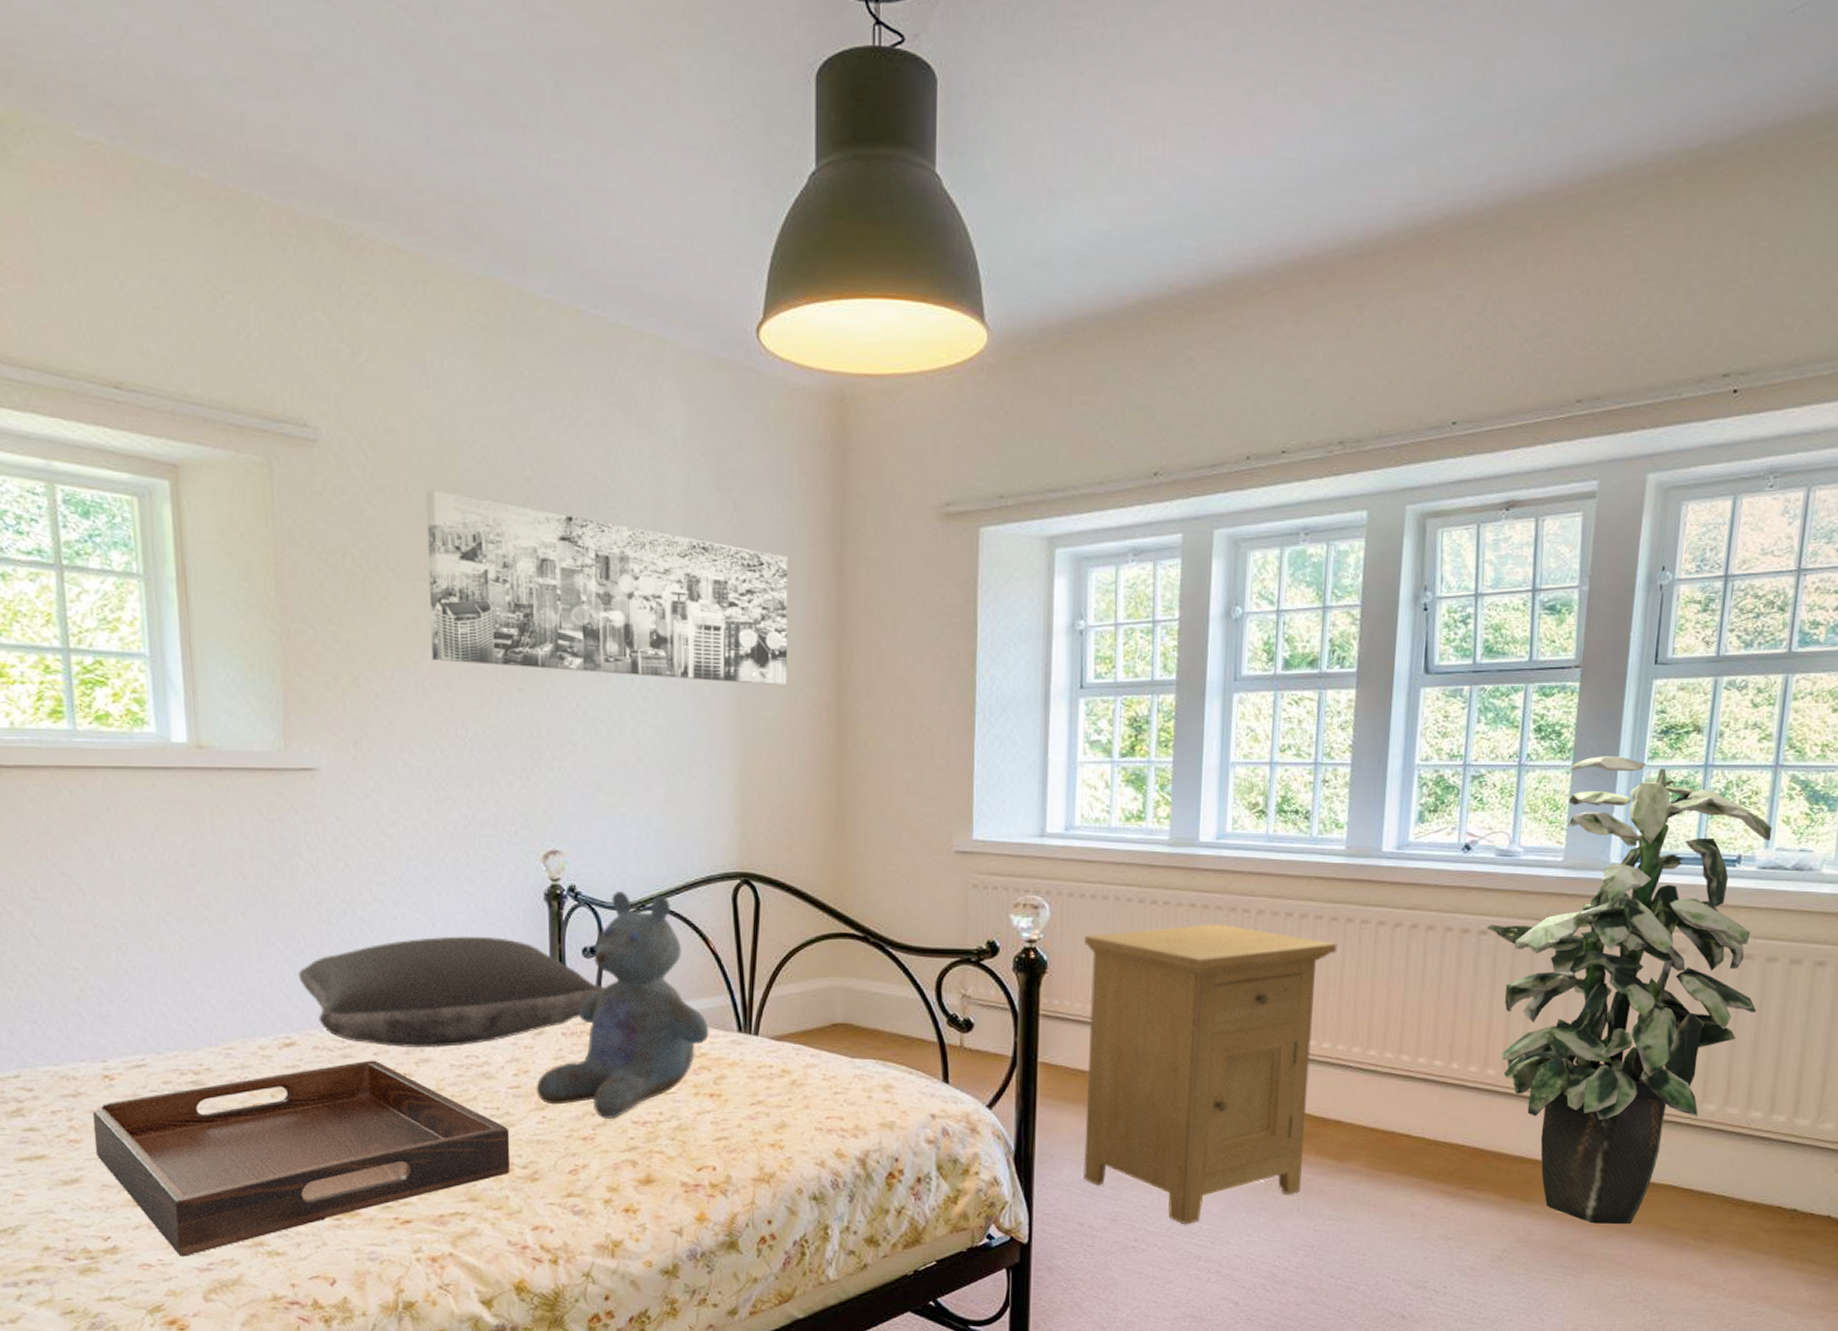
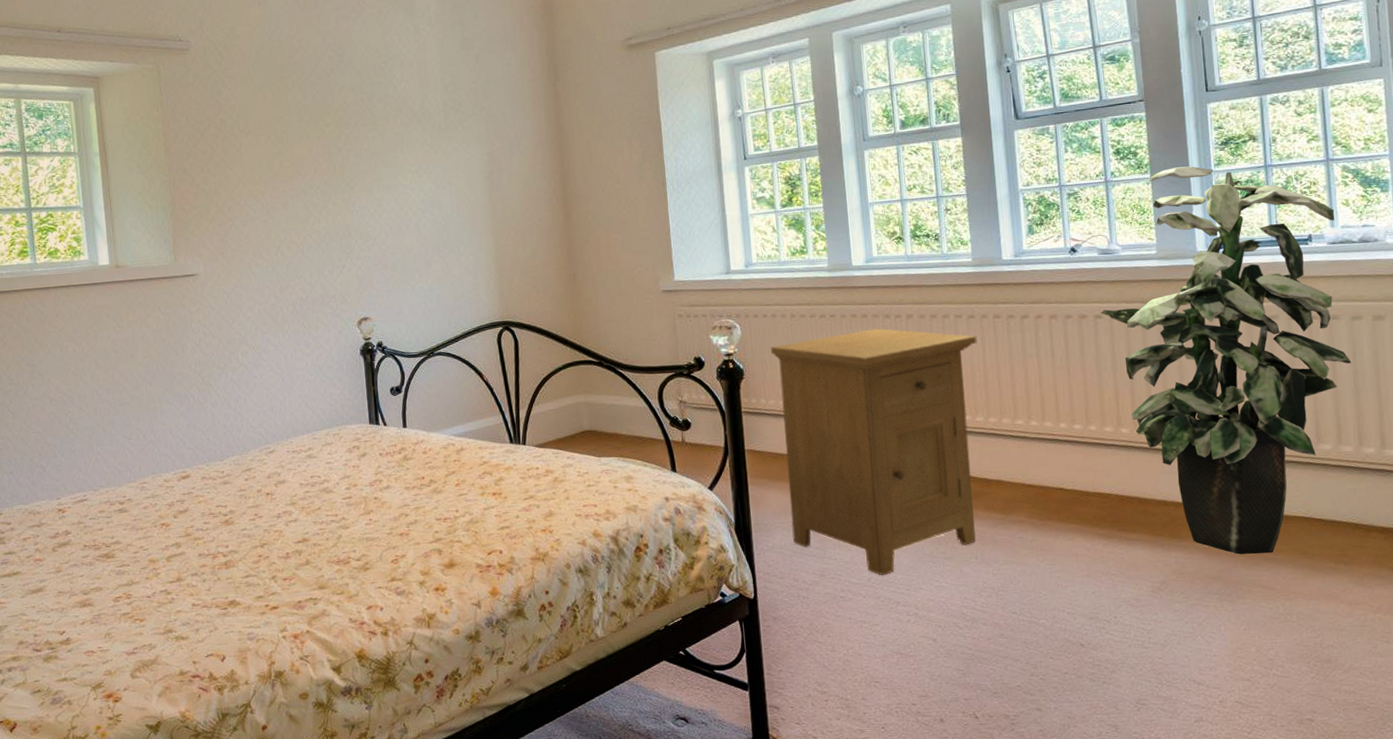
serving tray: present [92,1060,511,1257] -> none [51,484,348,644]
pillow: present [298,936,604,1048] -> none [189,385,408,474]
wall art: present [425,490,788,686] -> none [262,72,525,190]
stuffed bear: present [536,891,709,1120] -> none [363,343,489,519]

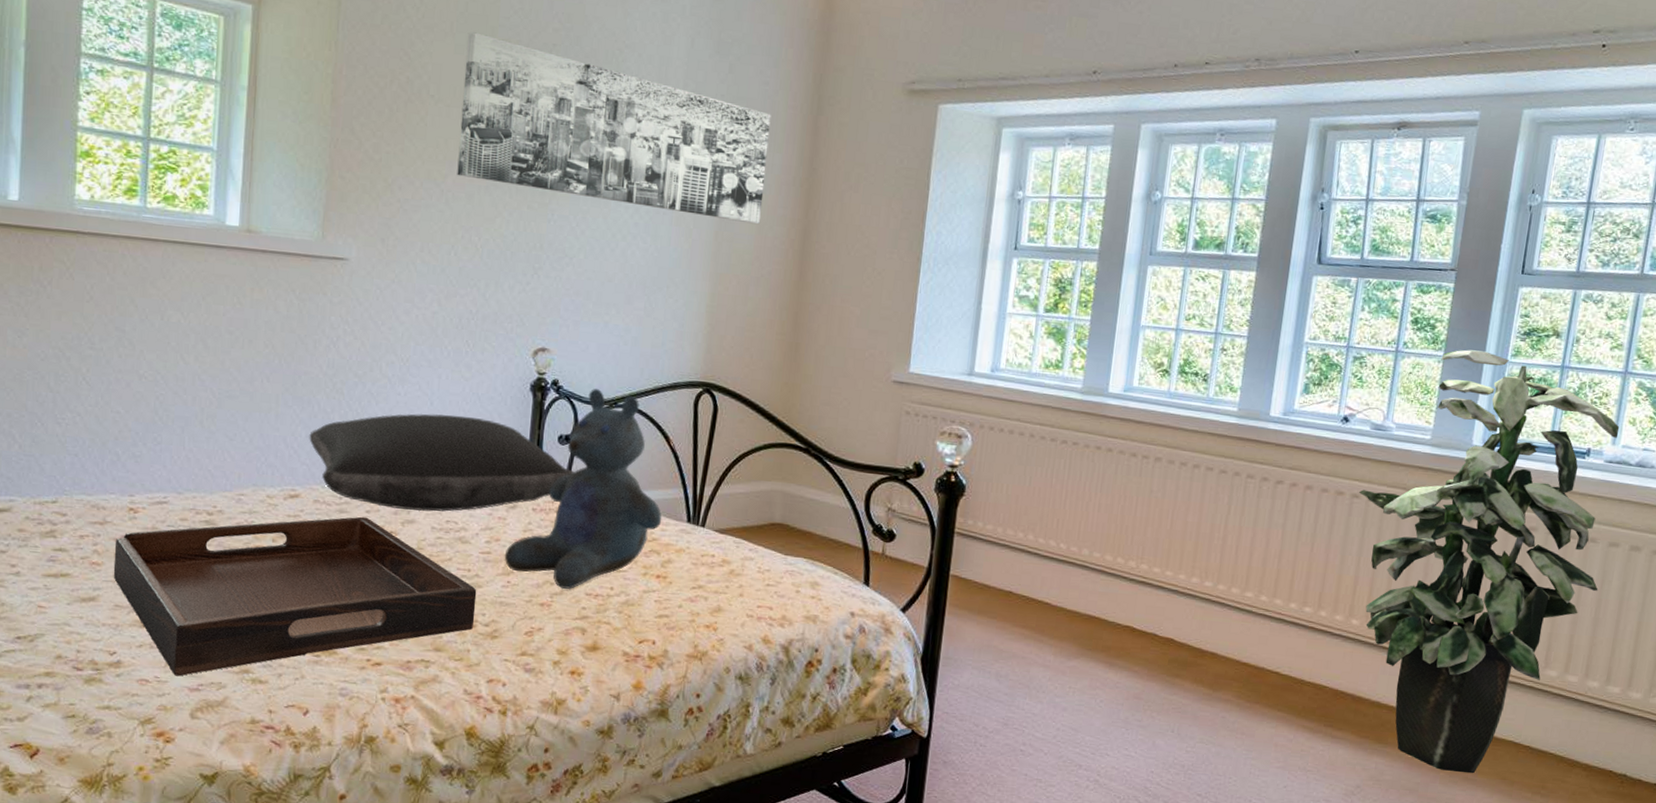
serving tray: none [51,484,348,644] -> present [113,516,477,676]
pillow: none [189,385,408,474] -> present [309,413,574,512]
wall art: none [262,72,525,190] -> present [457,32,771,225]
stuffed bear: none [363,343,489,519] -> present [504,389,662,590]
nightstand: present [771,328,977,576] -> none [982,465,1224,735]

